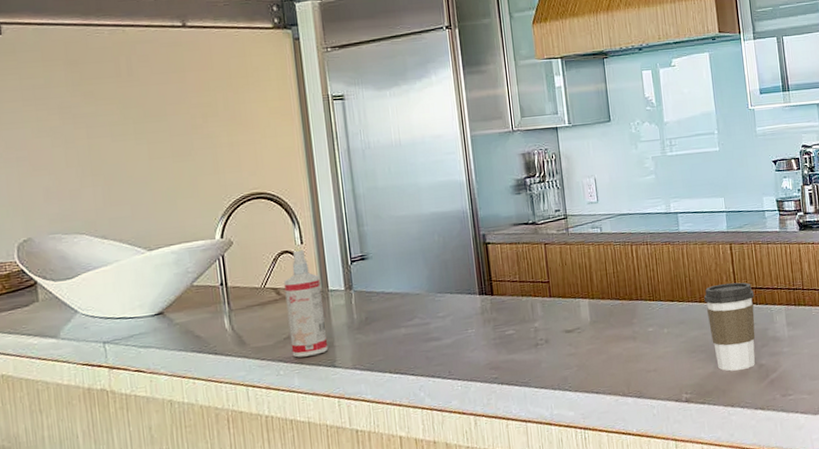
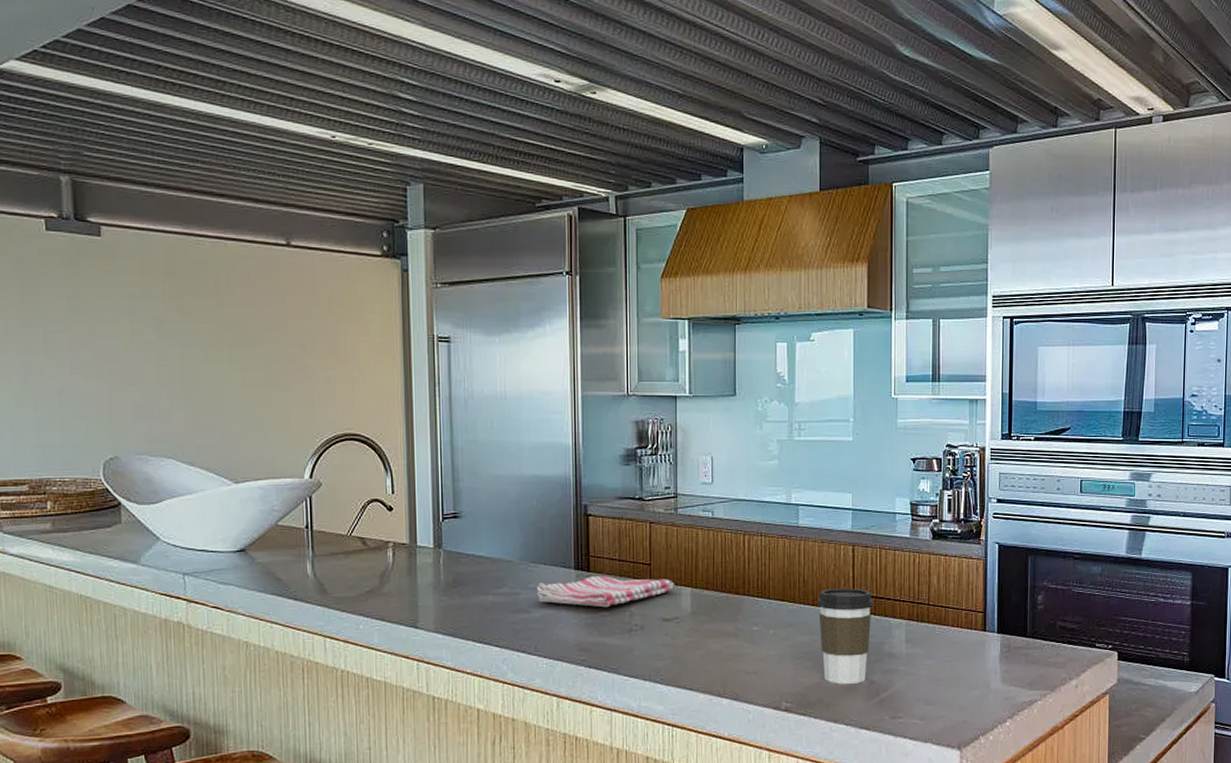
spray bottle: present [284,250,329,358] -> none [371,500,412,613]
dish towel: none [445,293,573,329] -> present [536,576,674,608]

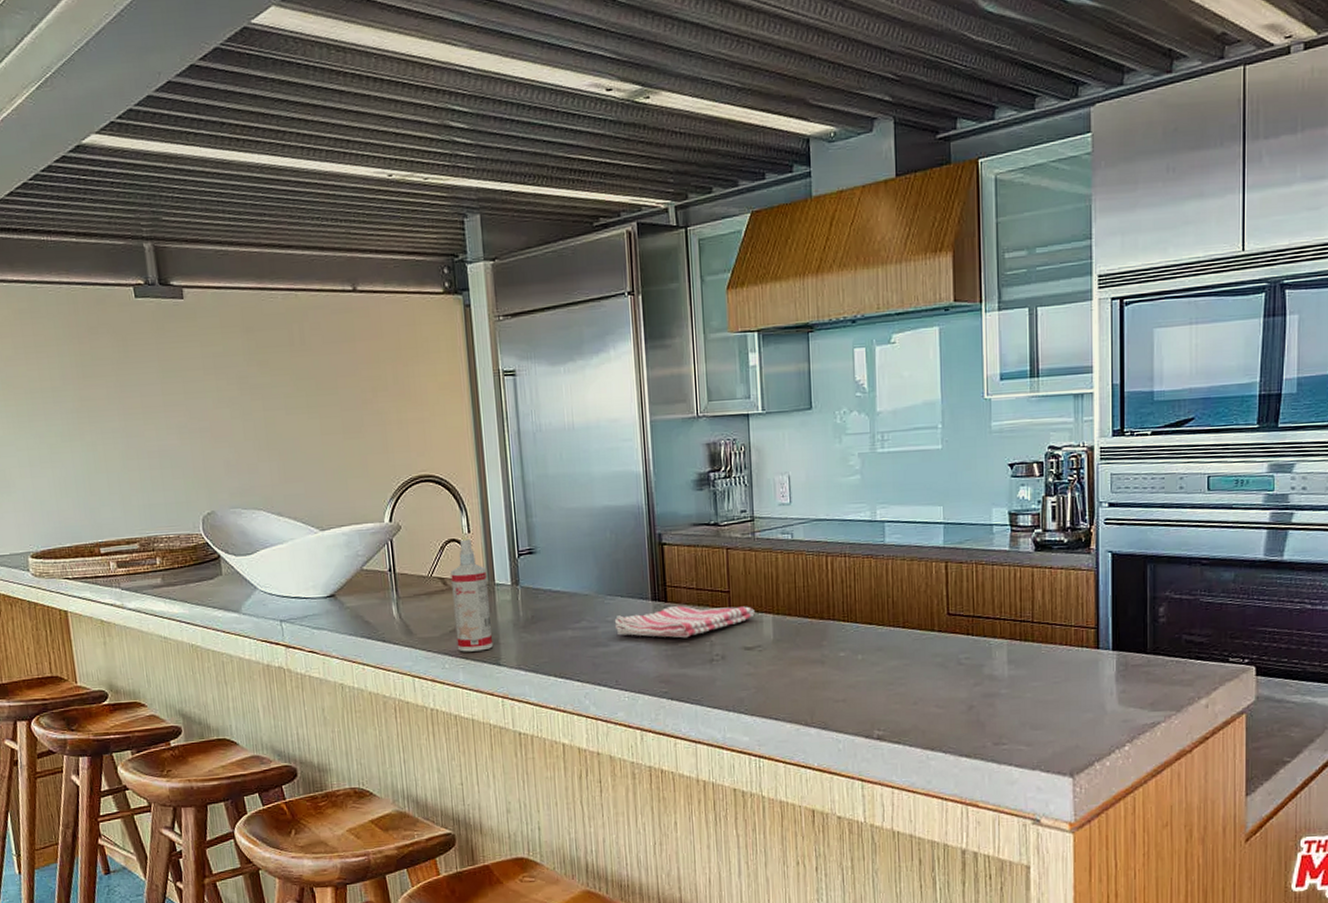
spray bottle: none [371,500,412,613] -> present [450,539,494,652]
coffee cup: present [817,588,874,684] -> none [908,608,971,710]

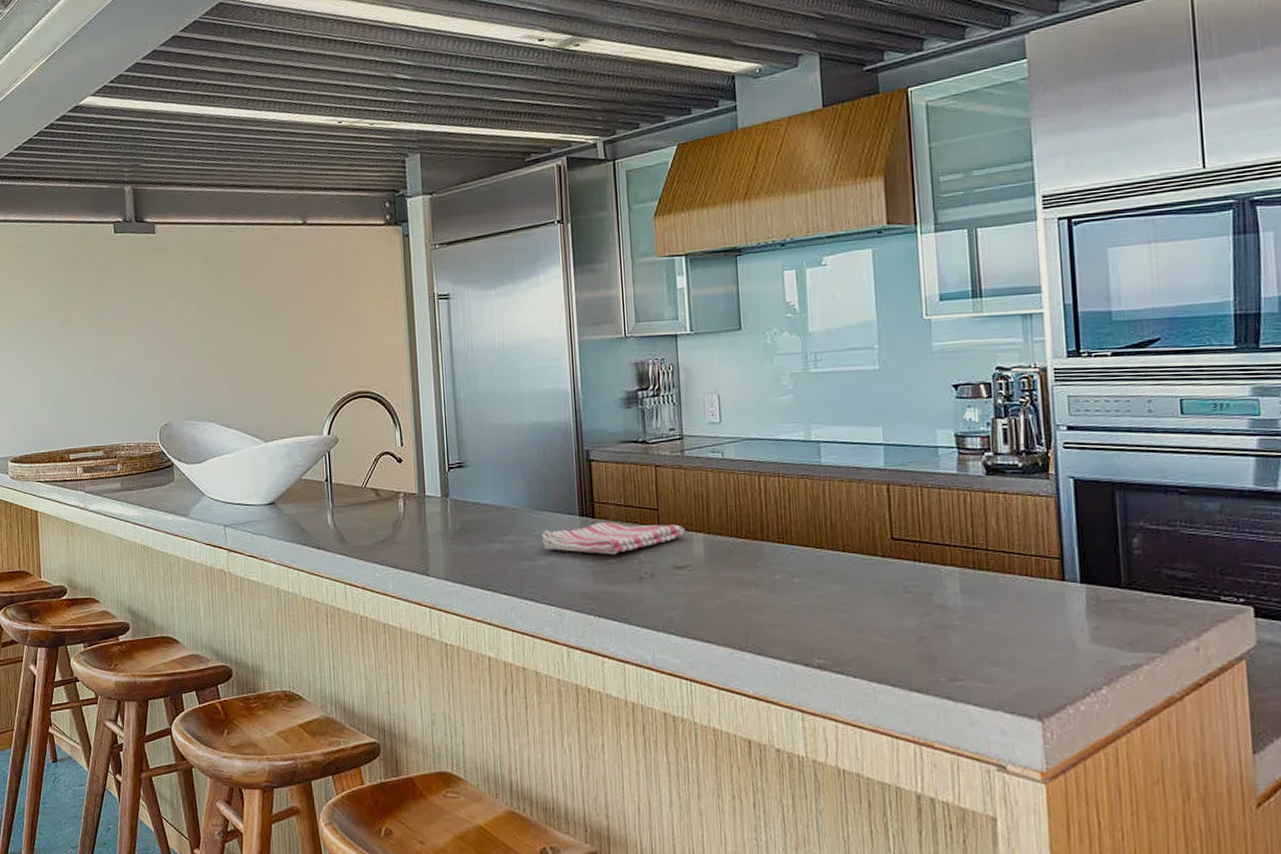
spray bottle: present [450,539,494,652] -> none [383,452,423,561]

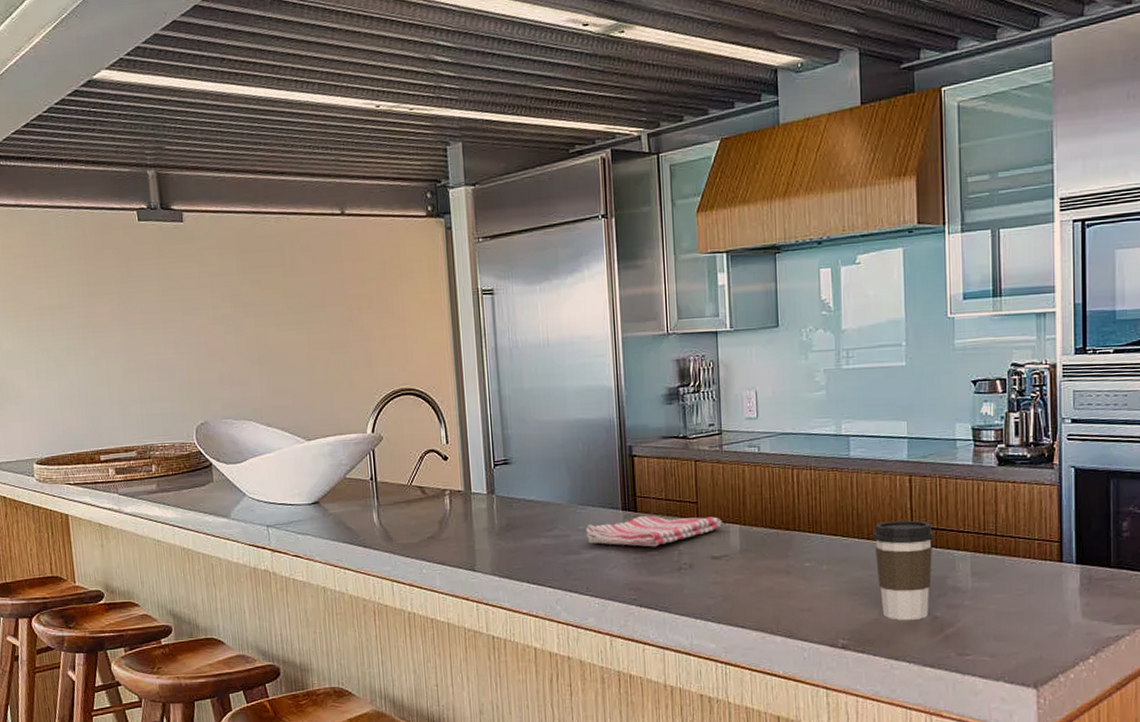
coffee cup: none [848,531,917,640] -> present [873,520,934,620]

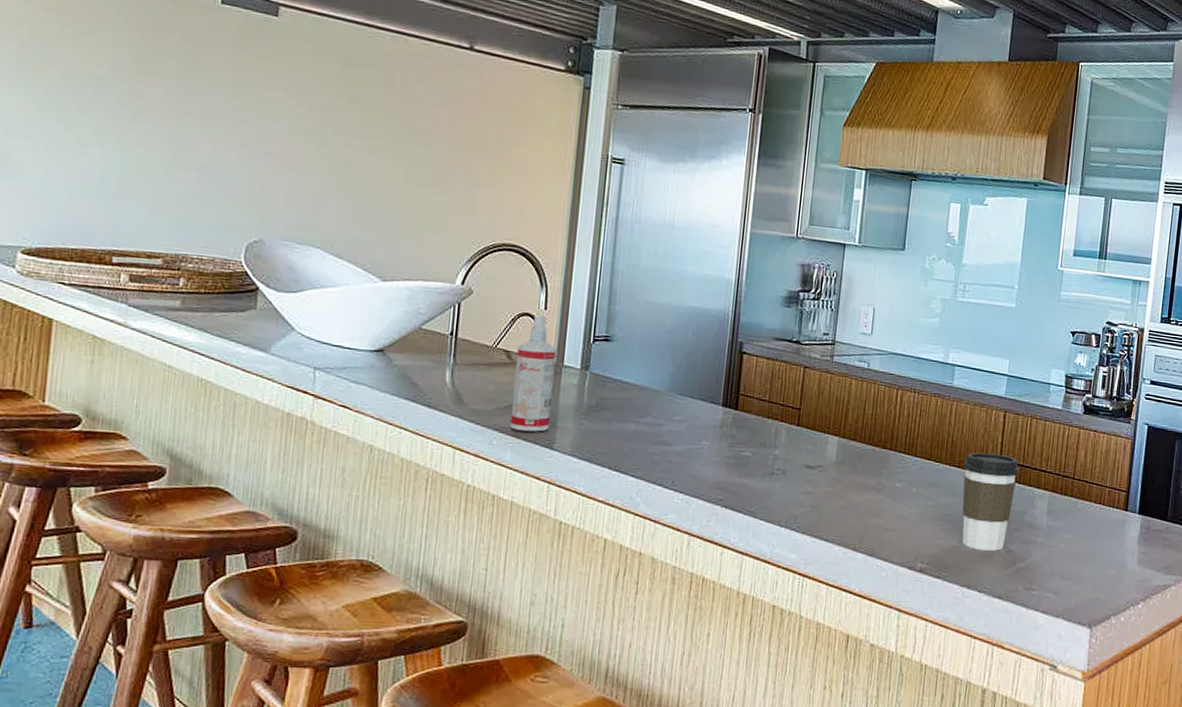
spray bottle: none [429,449,469,558] -> present [510,315,557,432]
dish towel: present [585,516,722,547] -> none [680,415,822,448]

